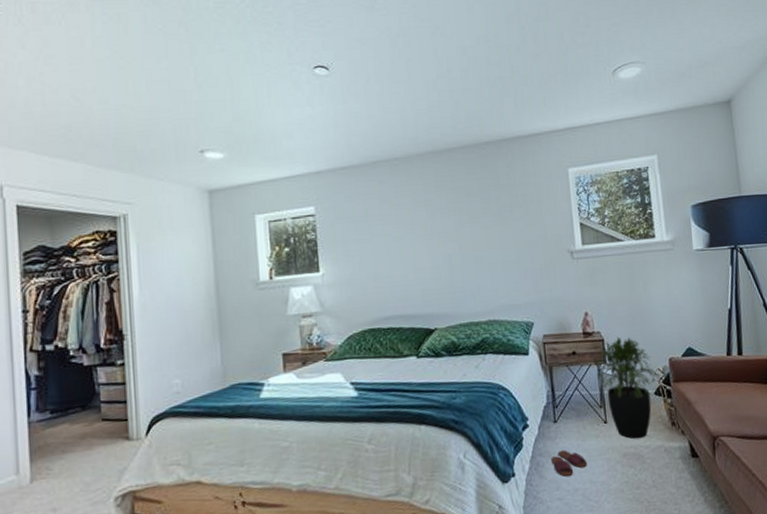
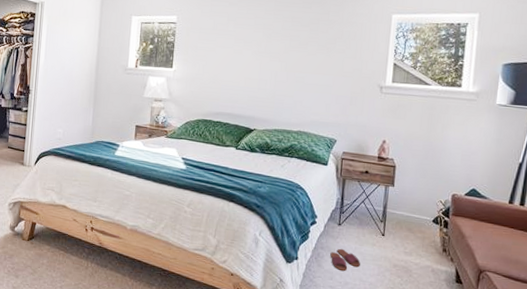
potted plant: present [595,337,660,439] -> none [382,166,441,256]

